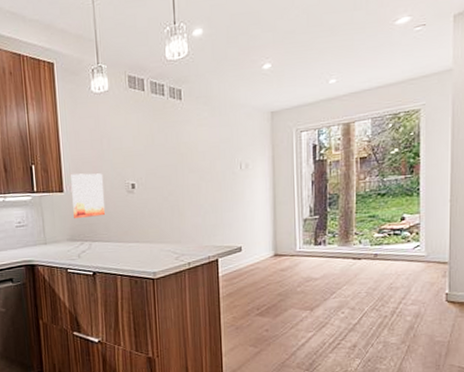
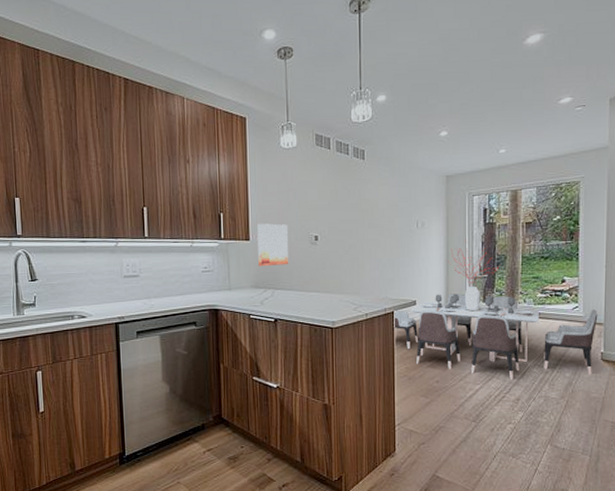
dining table: none [207,179,442,326] -> present [383,239,598,380]

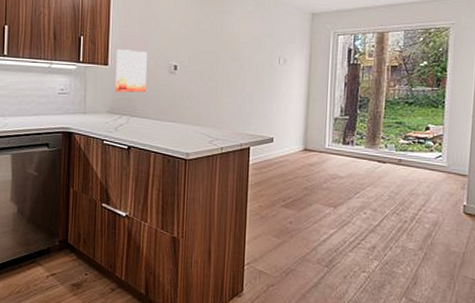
dining table: present [383,239,598,380] -> none [240,79,462,228]

